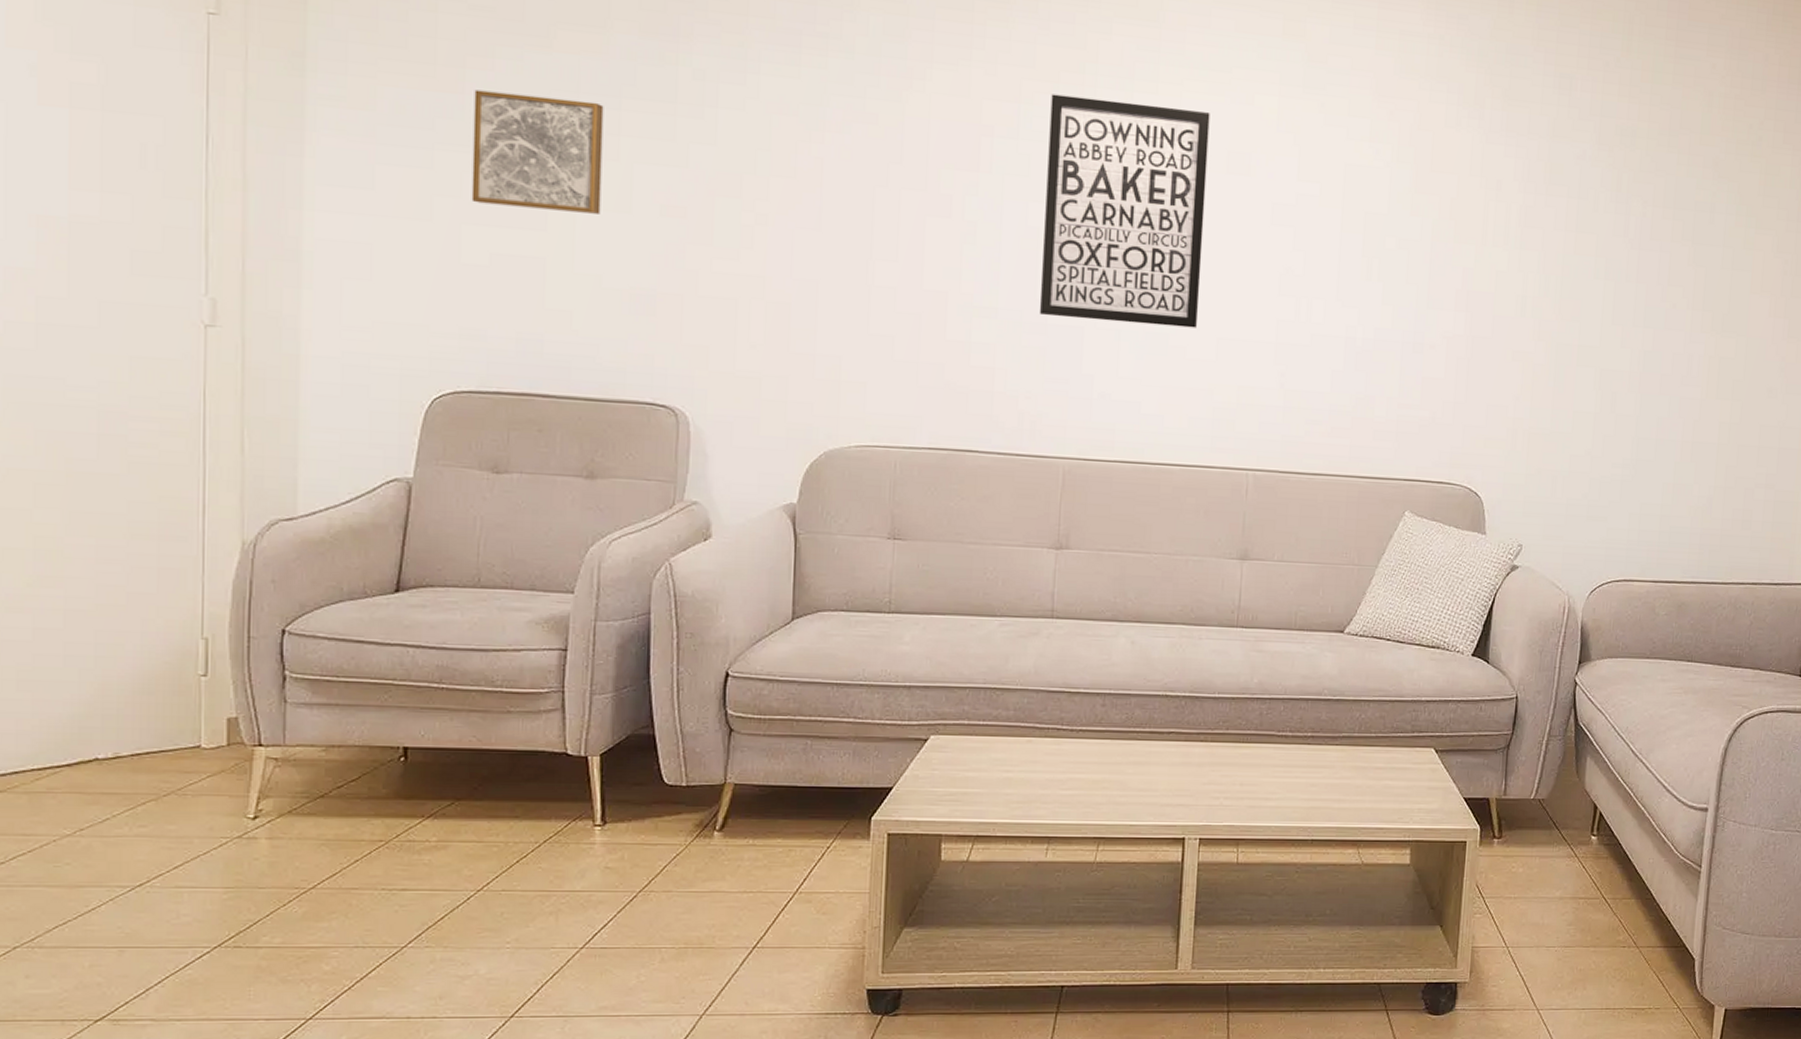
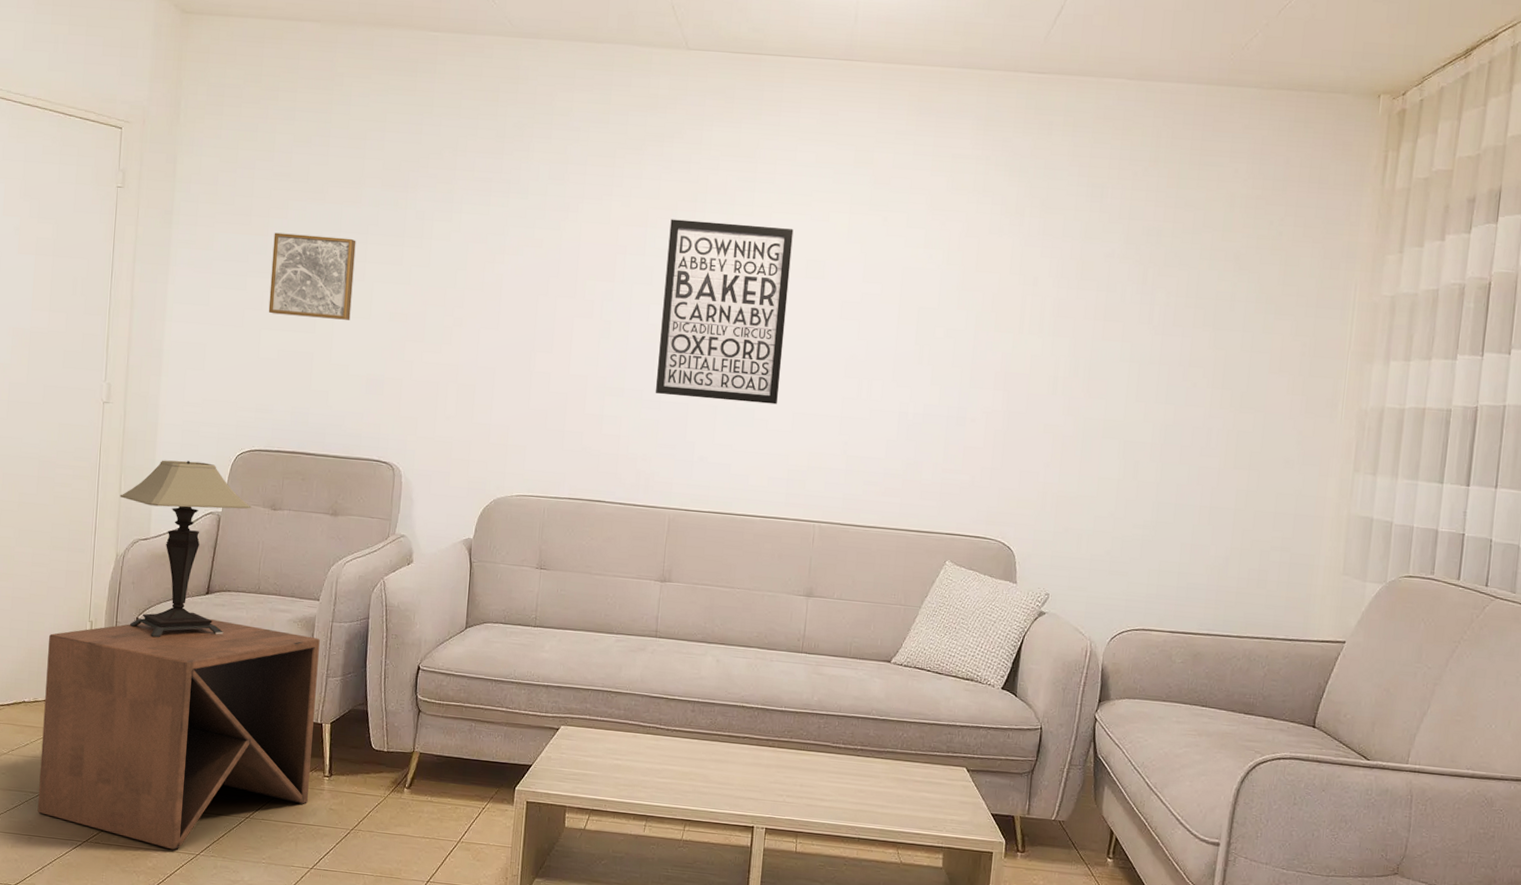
side table: none [131,625,578,945] -> present [37,618,320,850]
table lamp: none [242,407,460,656] -> present [120,460,251,638]

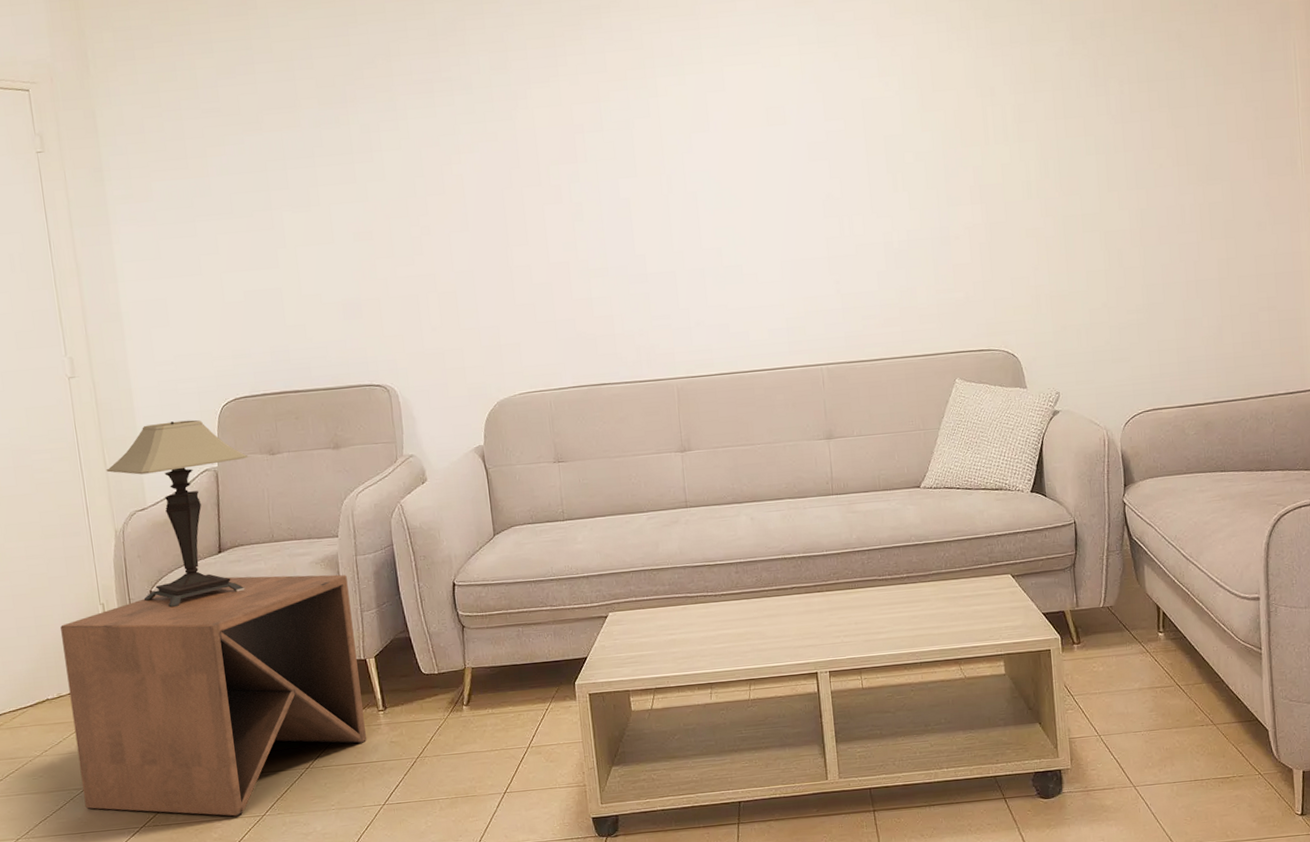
wall art: present [268,232,356,320] -> none [215,164,313,256]
wall art: present [655,219,794,405] -> none [622,80,763,267]

